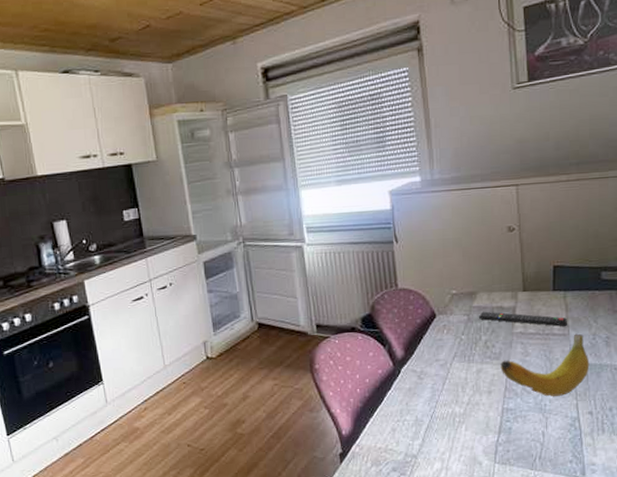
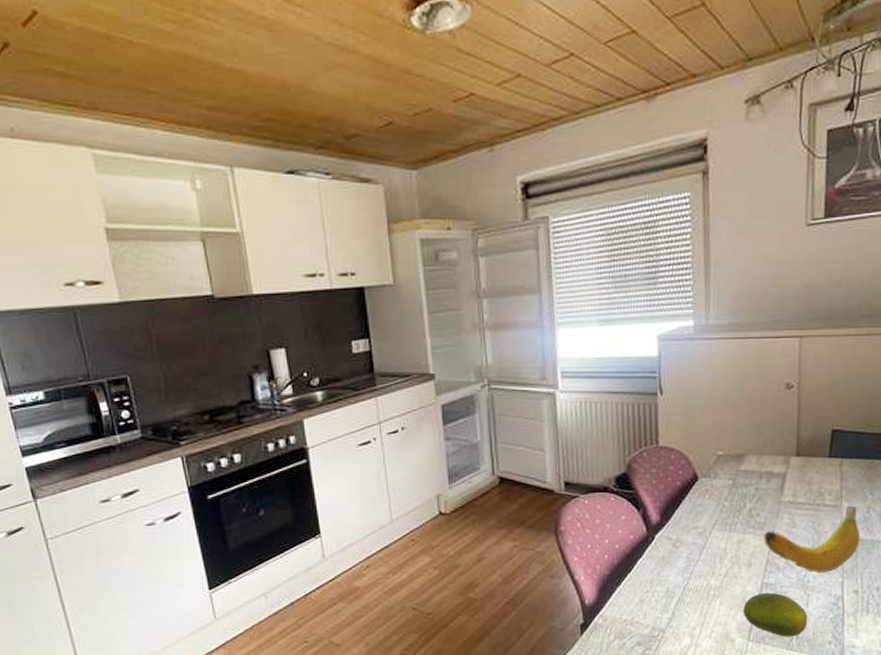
remote control: present [478,311,568,327] -> none [744,476,842,498]
fruit: none [487,417,548,458] -> present [743,592,808,637]

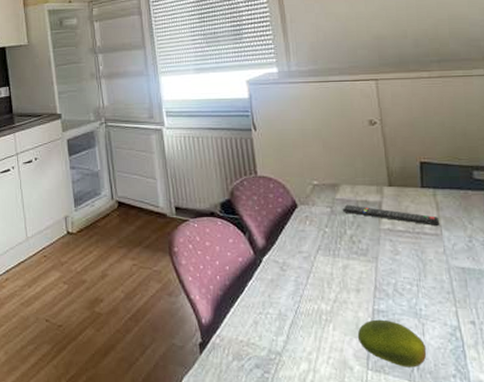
remote control: none [744,476,842,498] -> present [342,204,440,227]
fruit: present [763,505,861,572] -> none [368,234,468,301]

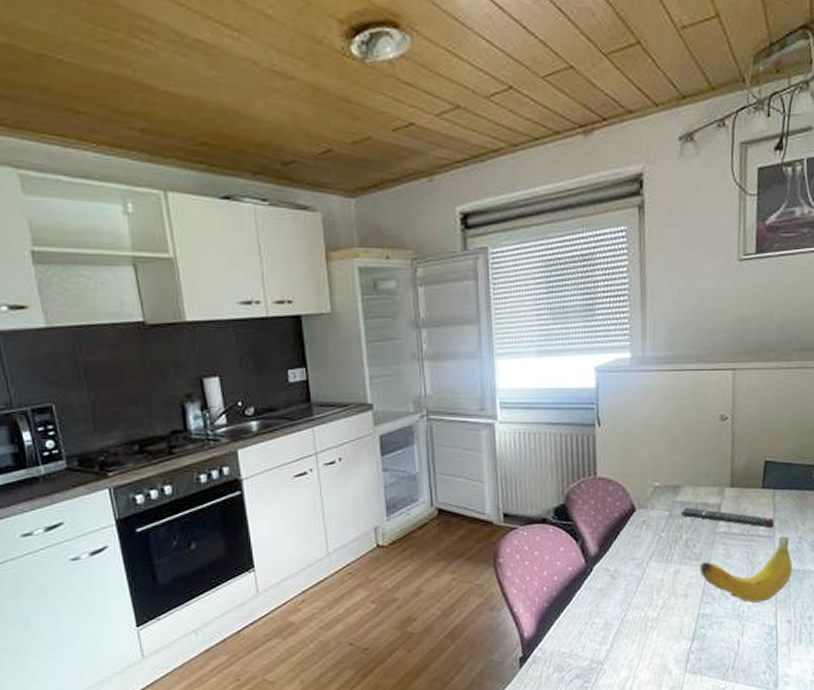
fruit: present [357,319,427,368] -> none [679,623,743,668]
fruit: none [368,234,468,301] -> present [699,536,793,602]

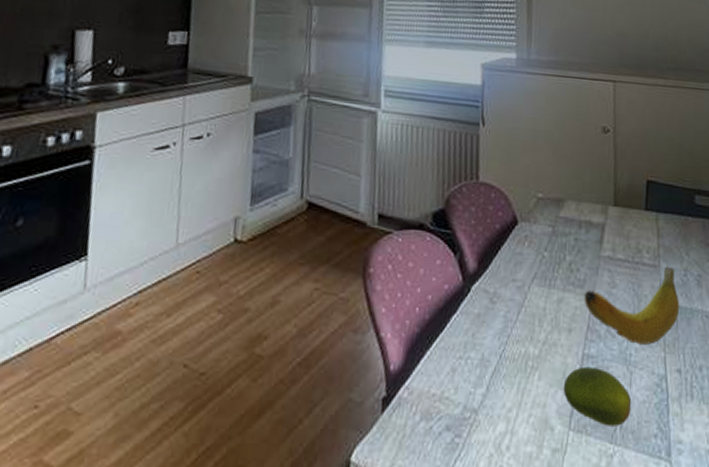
fruit: none [679,623,743,668] -> present [563,366,632,426]
remote control: present [680,507,775,528] -> none [564,224,659,257]

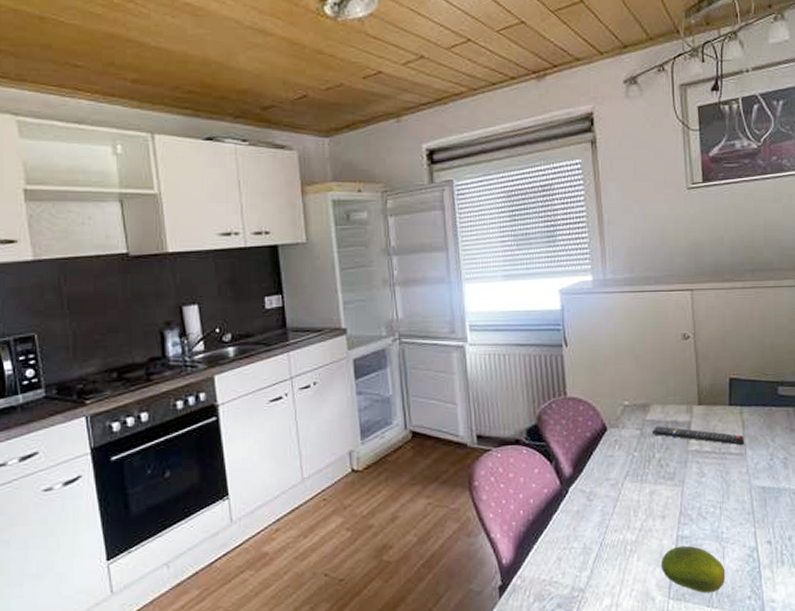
remote control: none [564,224,659,257] -> present [651,425,745,446]
fruit: present [584,266,680,344] -> none [675,453,768,523]

